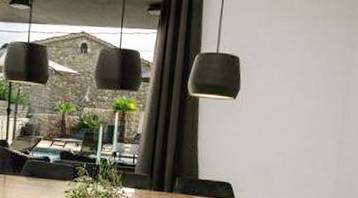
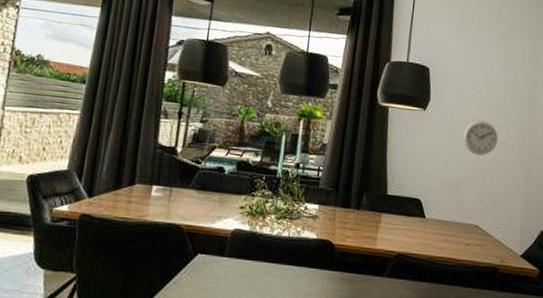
wall clock: none [273,106,309,141] -> present [462,120,498,156]

